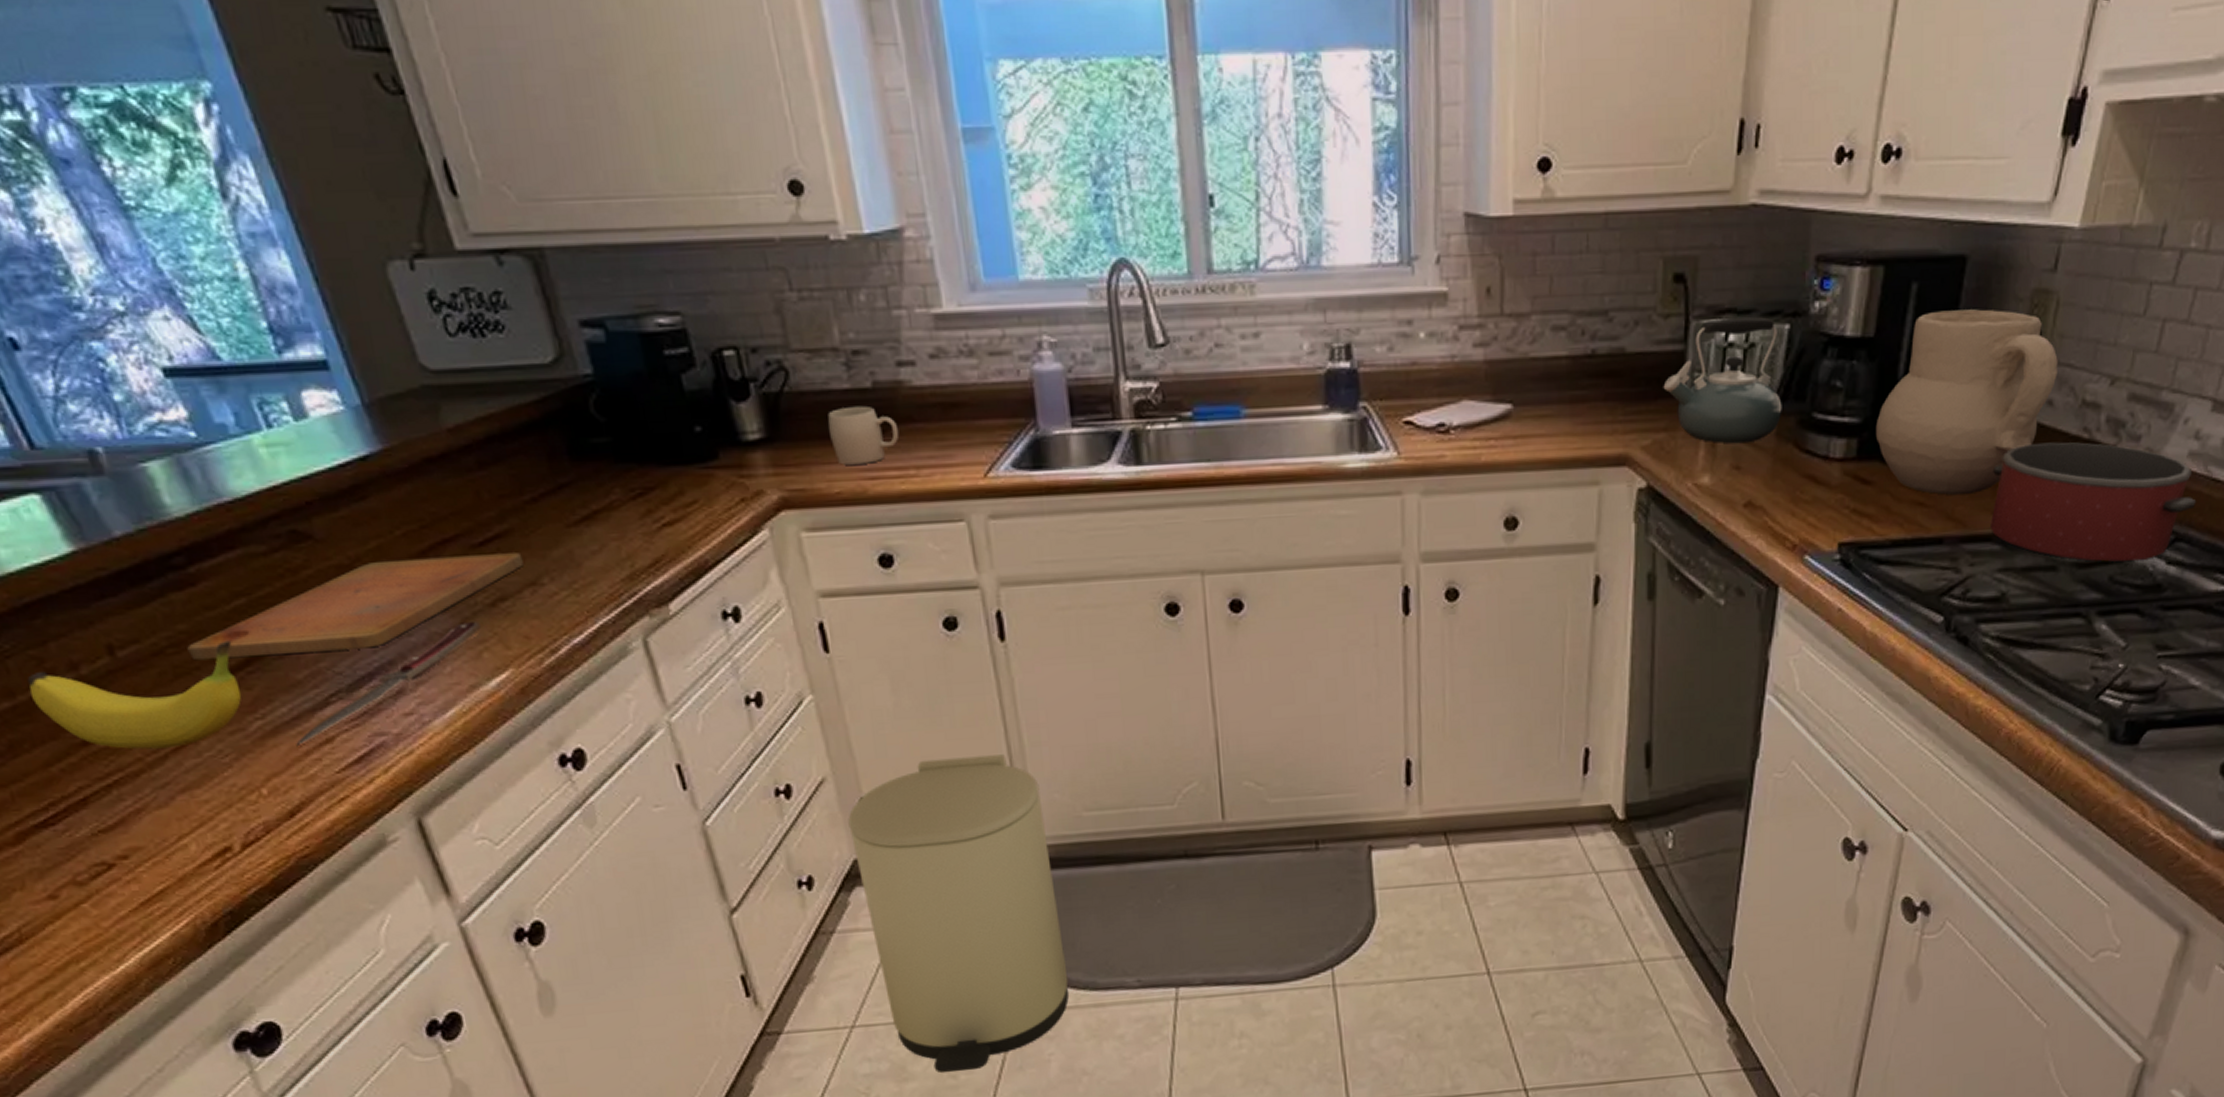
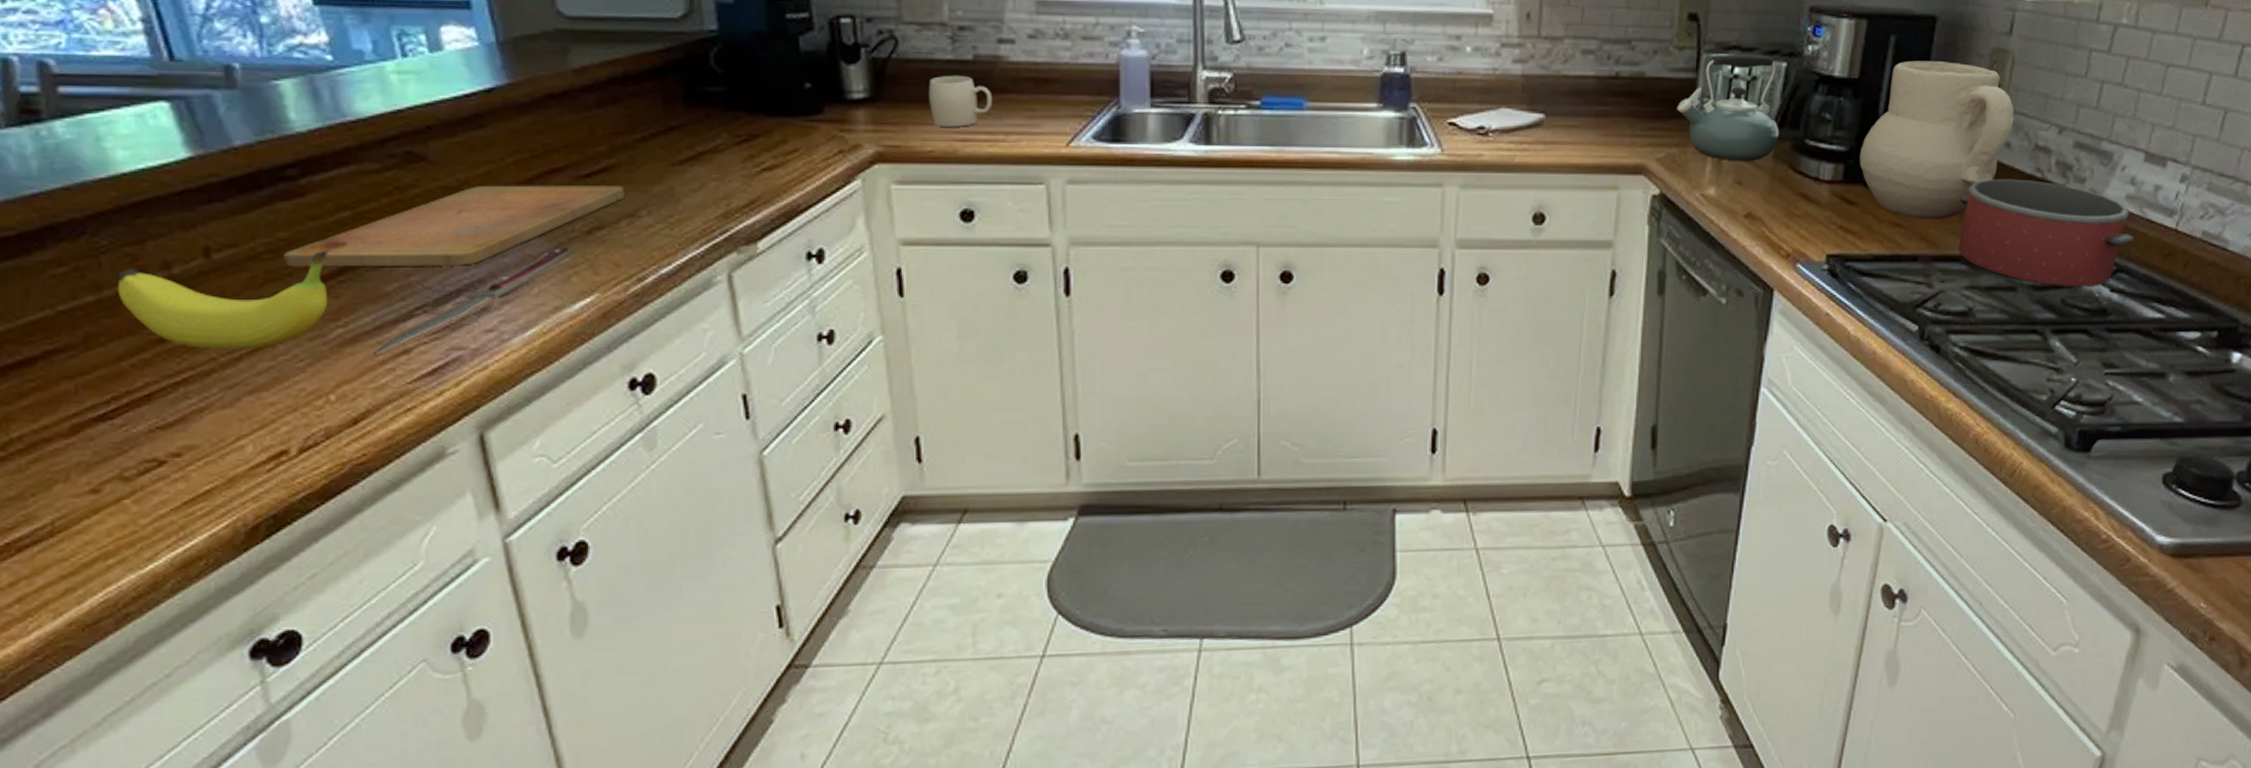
pedal bin: present [848,754,1069,1074] -> none [901,402,1097,715]

